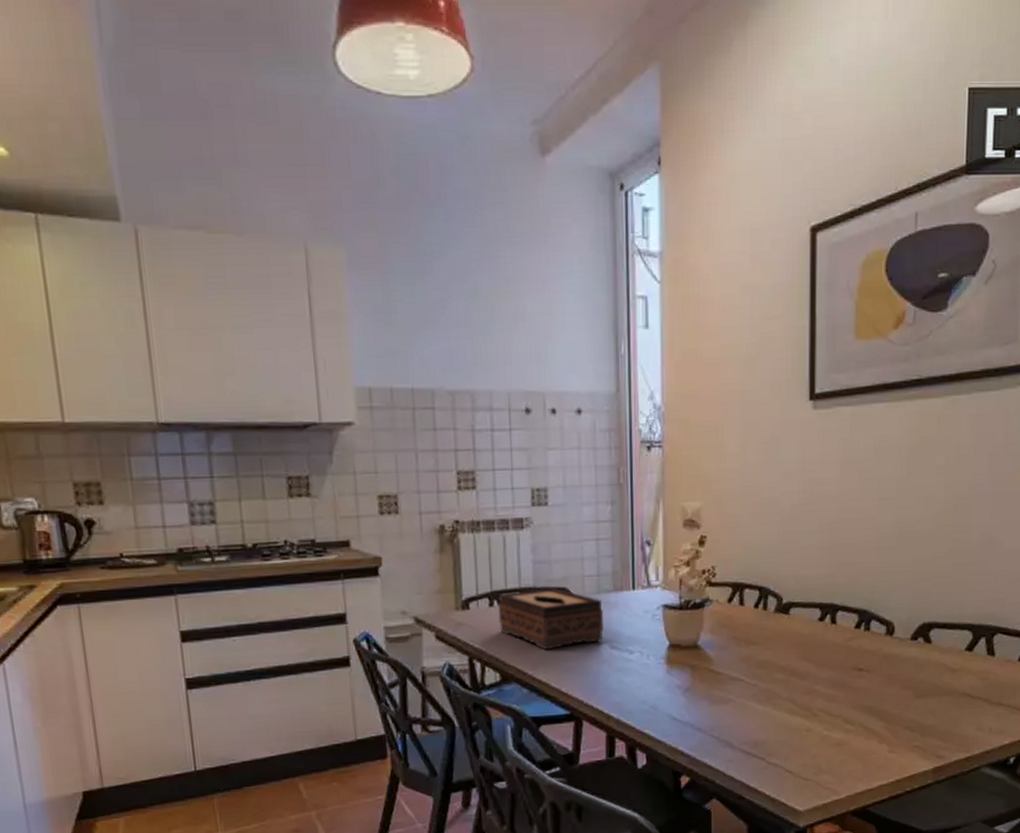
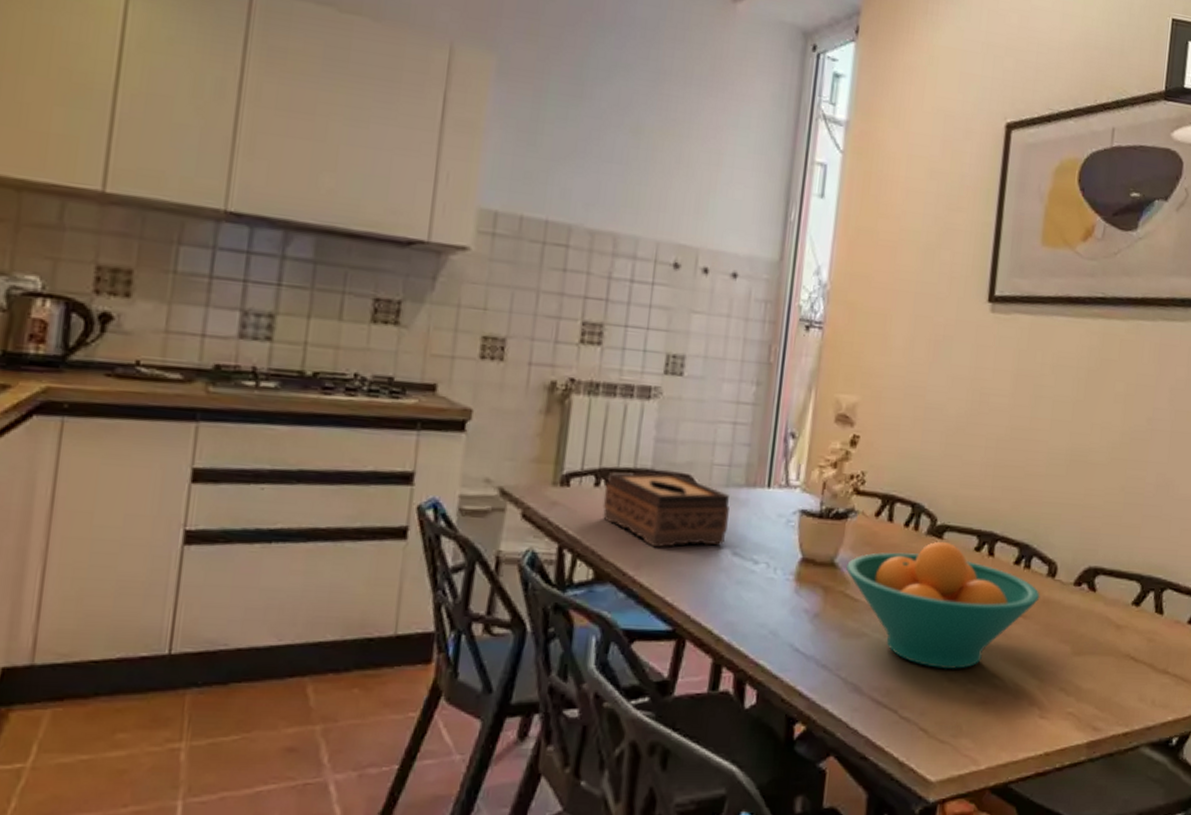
fruit bowl: none [708,616,881,722] -> present [846,541,1040,670]

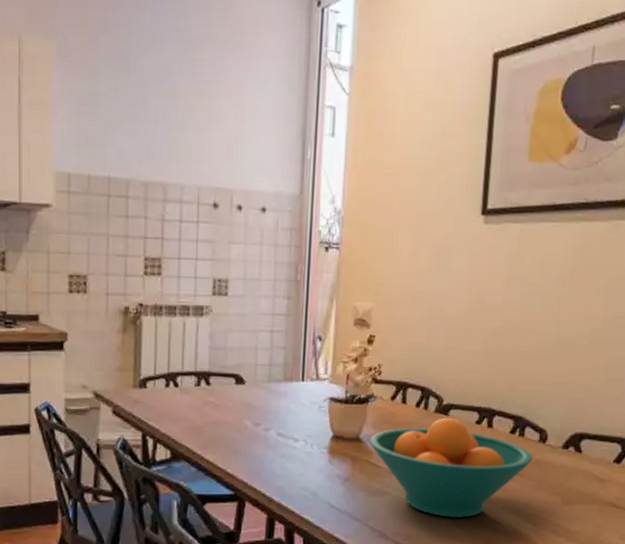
tissue box: present [602,472,730,548] -> none [173,373,272,432]

